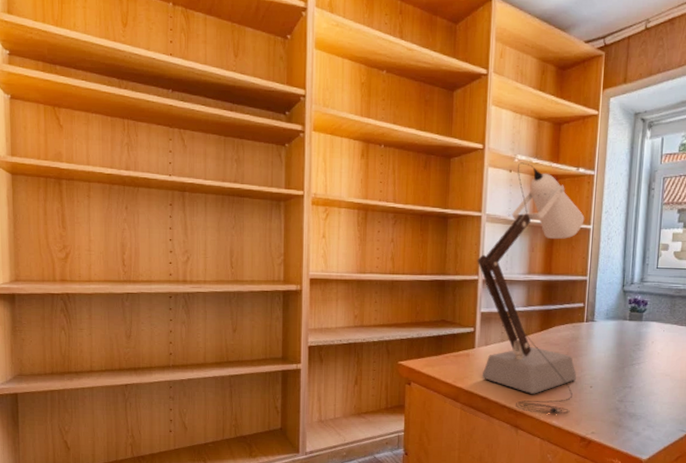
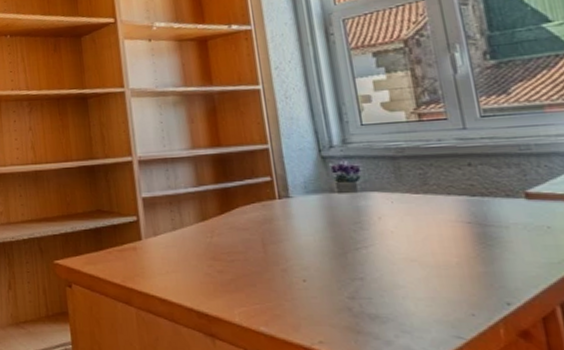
desk lamp: present [477,162,585,414] -> none [127,29,282,318]

